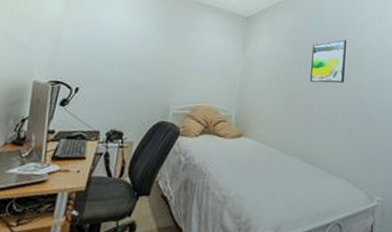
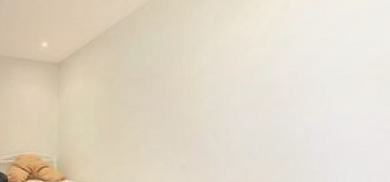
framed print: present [310,39,347,84] -> none [131,68,174,119]

